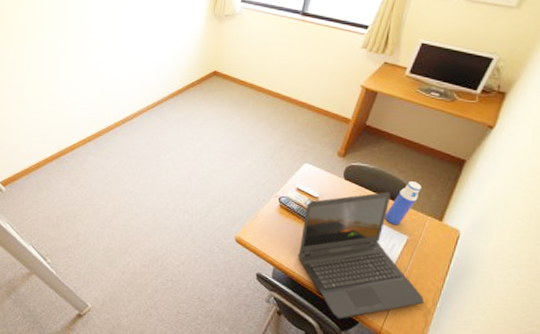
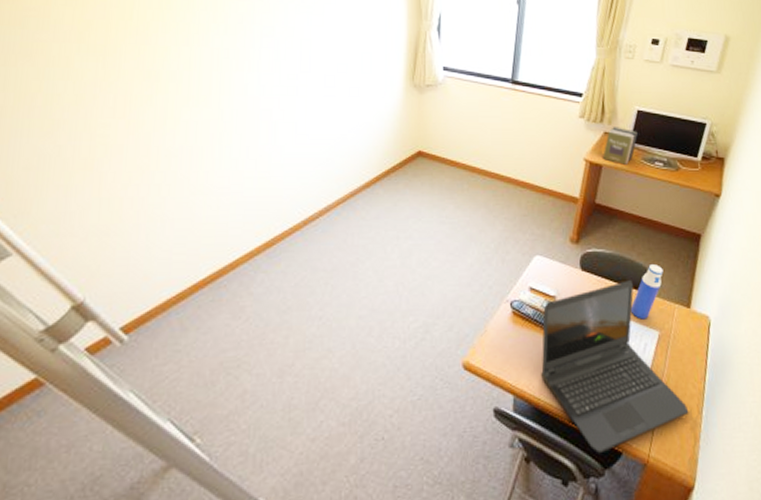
books: none [379,58,419,94] -> present [603,127,639,166]

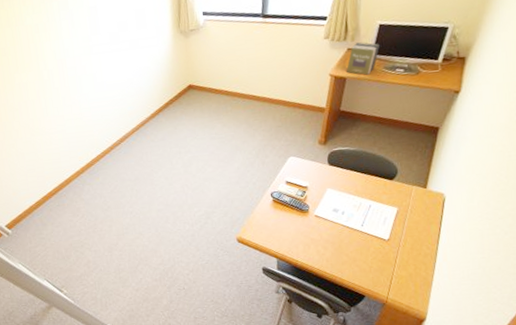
laptop computer: present [541,280,689,454] -> none [297,170,423,297]
water bottle: present [630,264,664,320] -> none [372,156,402,200]

